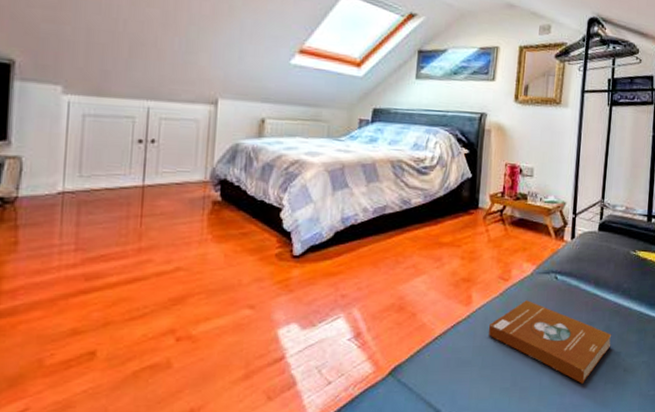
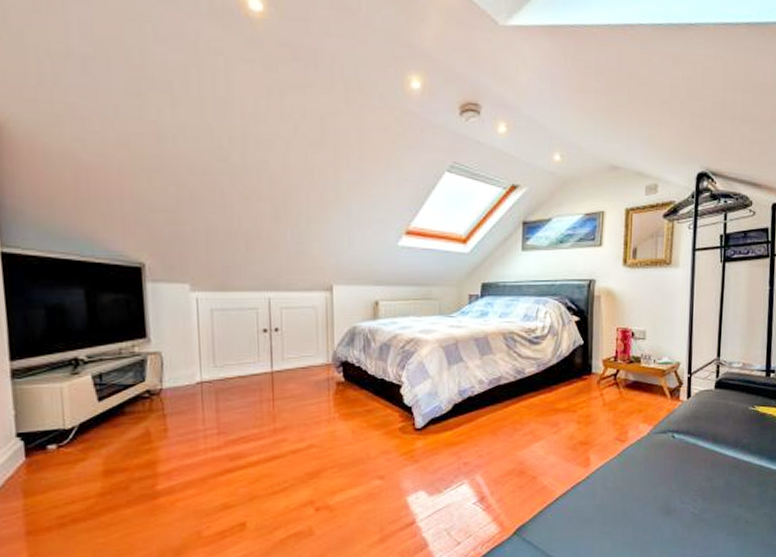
book: present [488,300,612,384] -> none [607,459,732,536]

